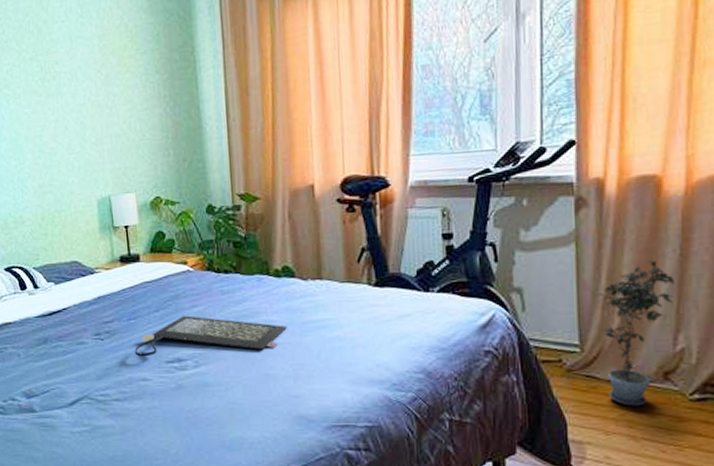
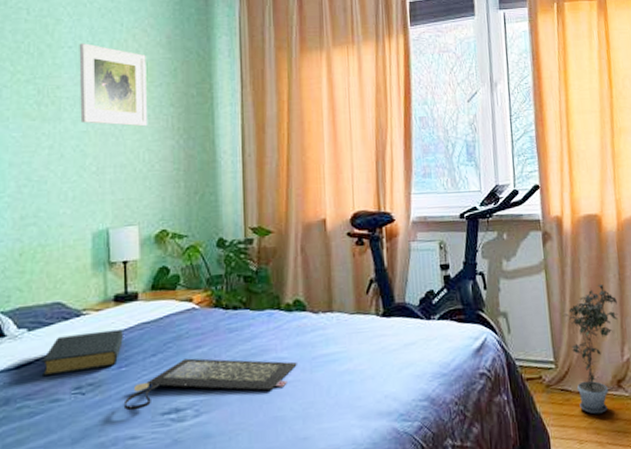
hardback book: none [67,286,130,323] -> present [41,329,123,377]
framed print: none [70,15,136,97] -> present [79,43,147,127]

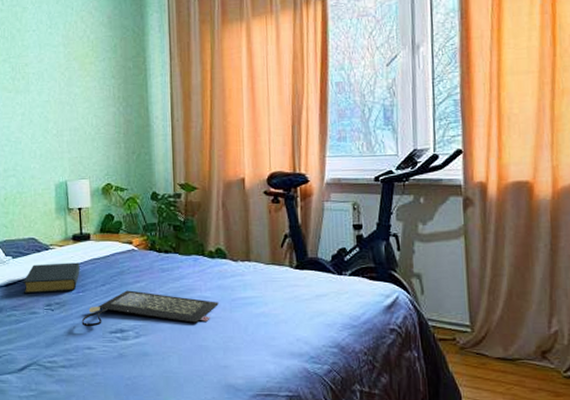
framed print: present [79,43,147,127] -> none [40,26,94,96]
potted plant: present [562,284,618,415] -> none [482,253,548,382]

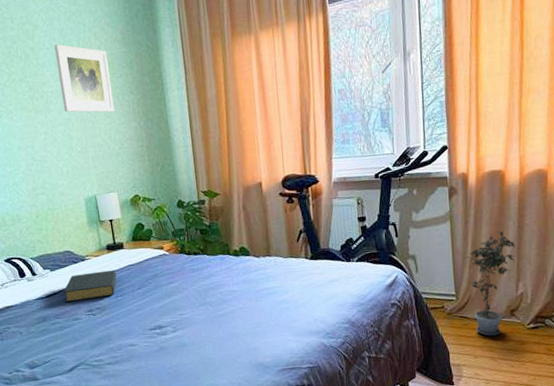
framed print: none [40,26,94,96] -> present [54,44,114,113]
clutch bag: present [81,290,219,327] -> none [122,290,245,327]
potted plant: none [482,253,548,382] -> present [464,231,516,336]

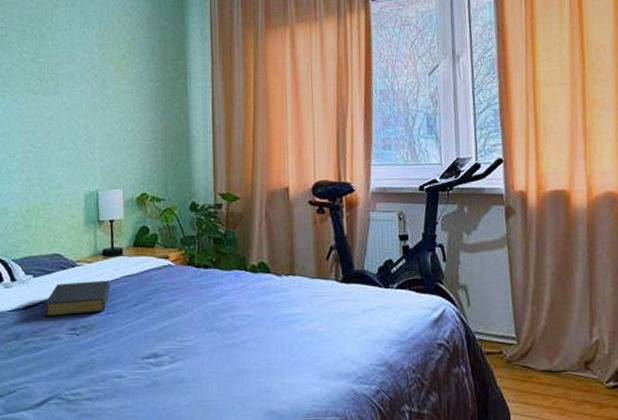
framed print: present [54,44,114,113] -> none [73,25,130,100]
potted plant: present [464,231,516,336] -> none [526,262,587,394]

